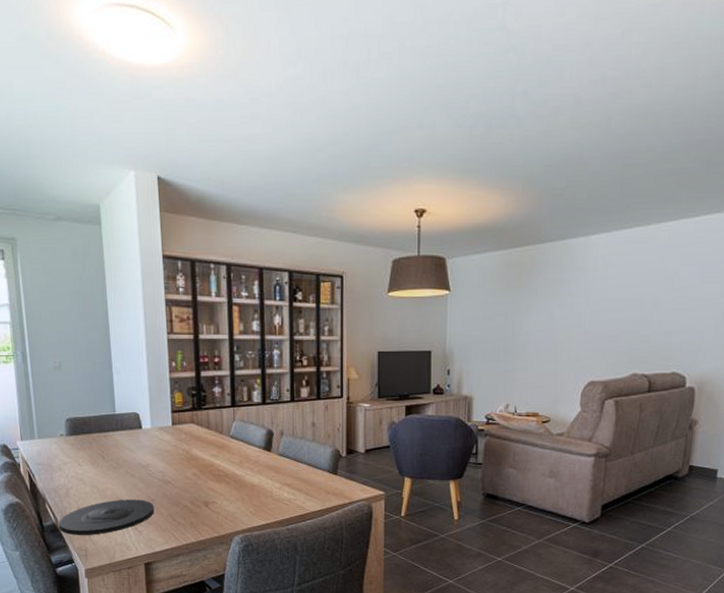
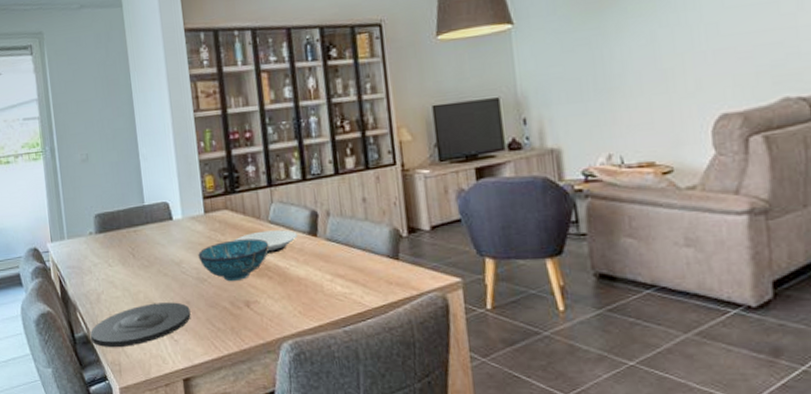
decorative bowl: none [164,450,229,485] -> present [198,238,270,282]
plate: none [198,444,254,463] -> present [235,229,297,253]

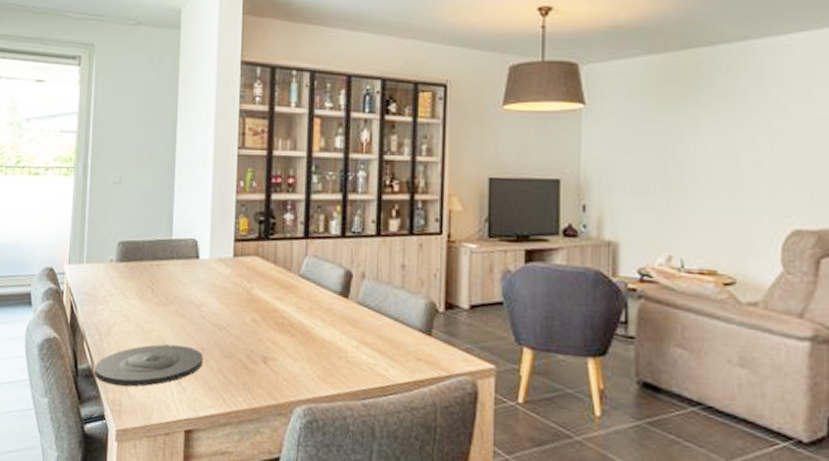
decorative bowl: present [198,238,270,282] -> none [220,289,297,334]
plate: present [235,229,297,253] -> none [261,284,328,310]

